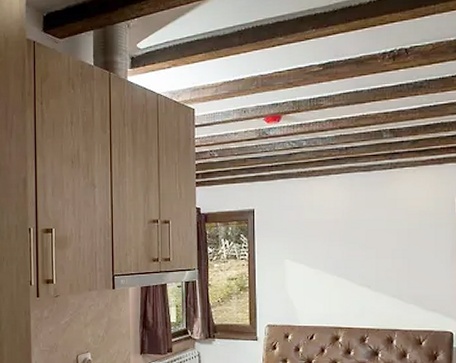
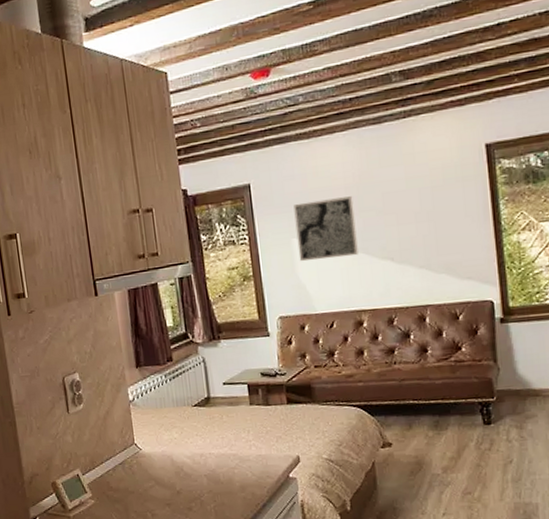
wall art: none [289,229,342,280] -> present [293,196,360,262]

